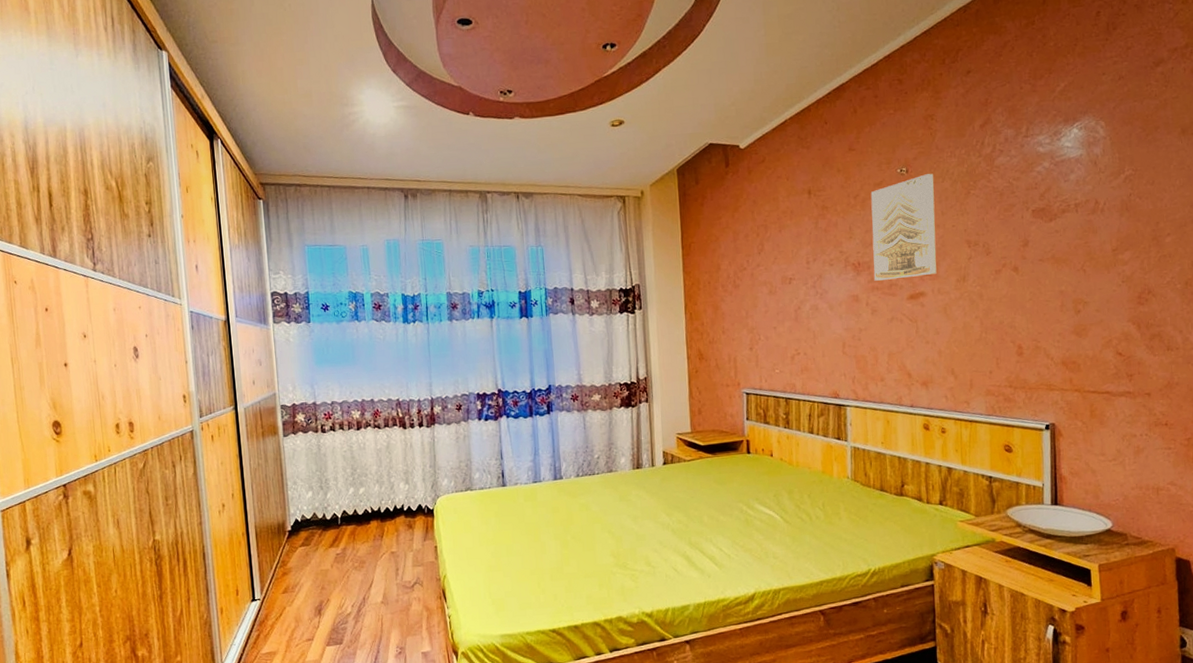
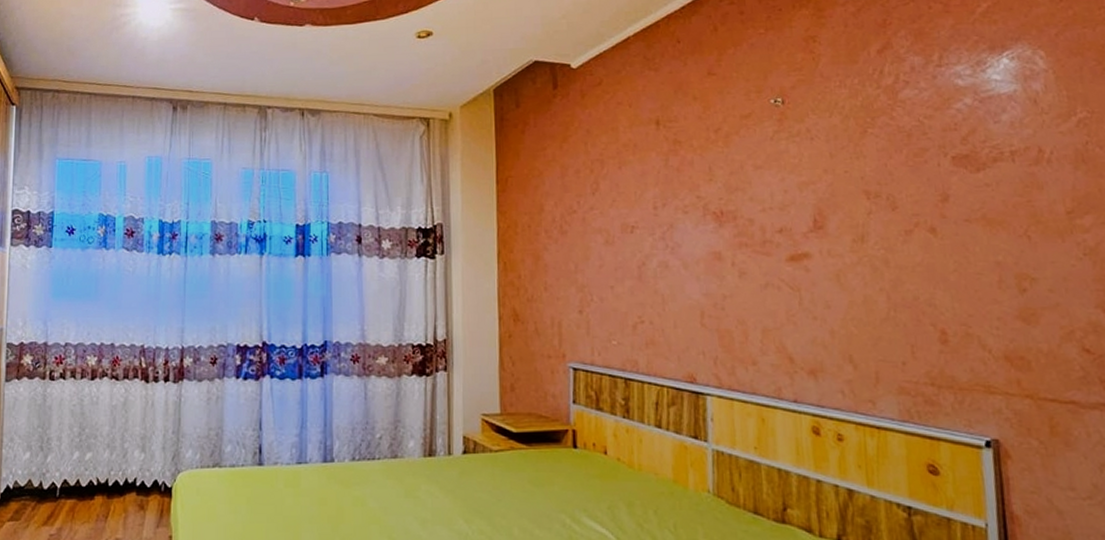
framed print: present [870,174,937,281] -> none [736,106,825,235]

